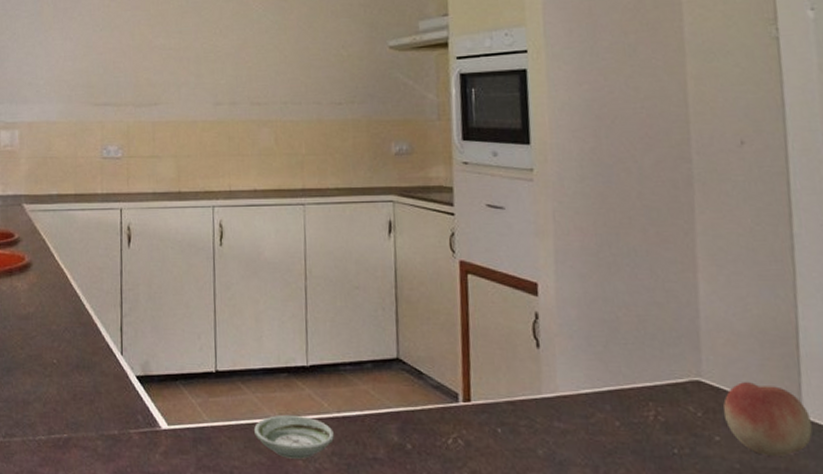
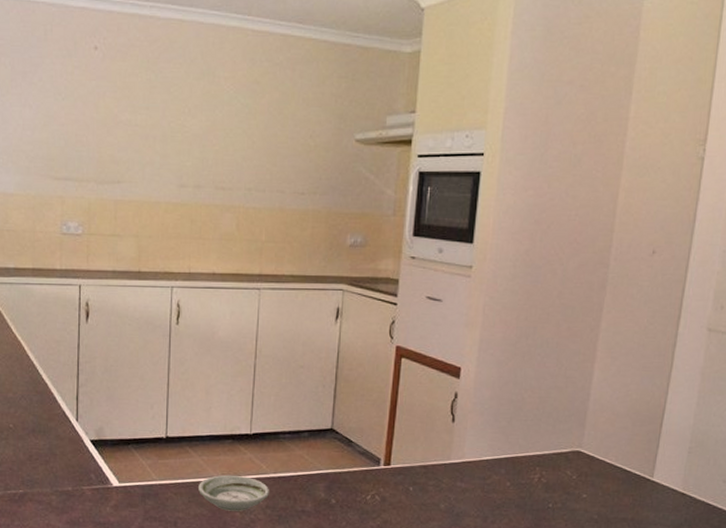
fruit: present [723,382,813,456] -> none [593,452,659,509]

